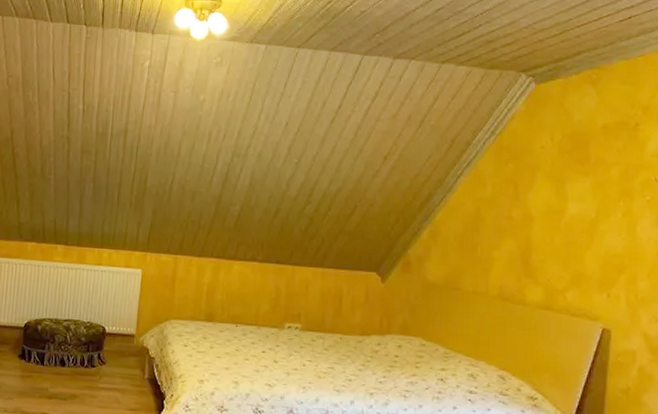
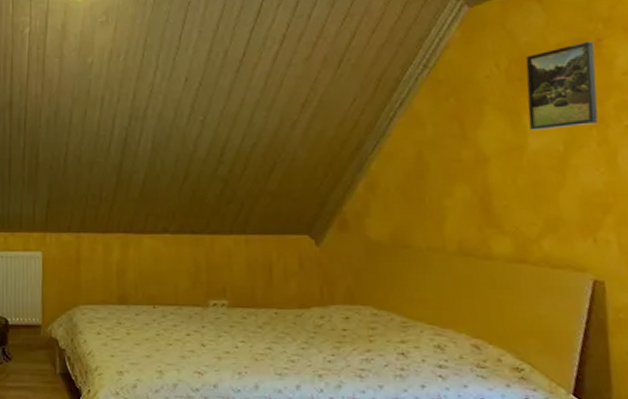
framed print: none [570,125,633,198] -> present [525,41,598,130]

